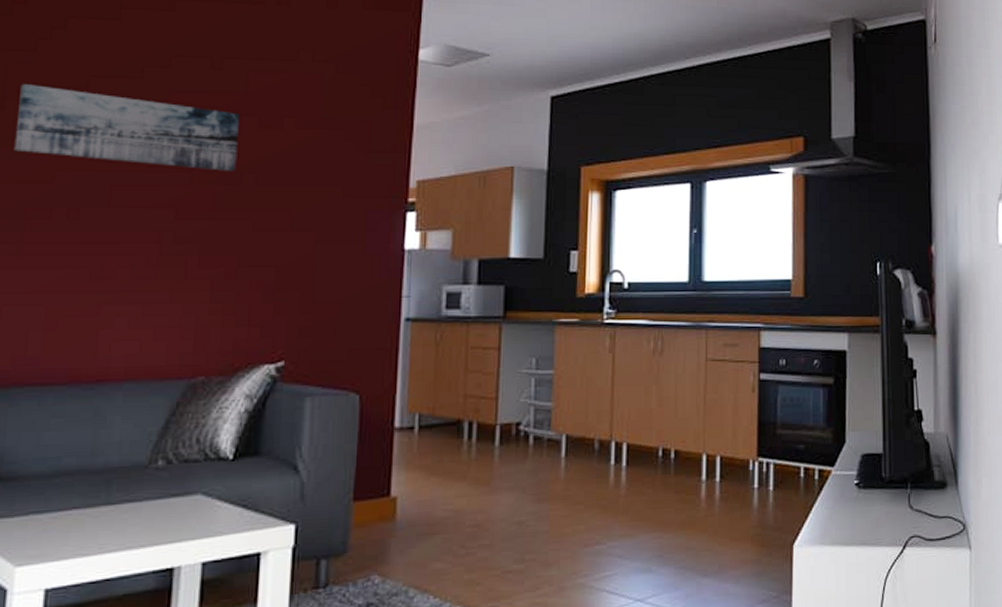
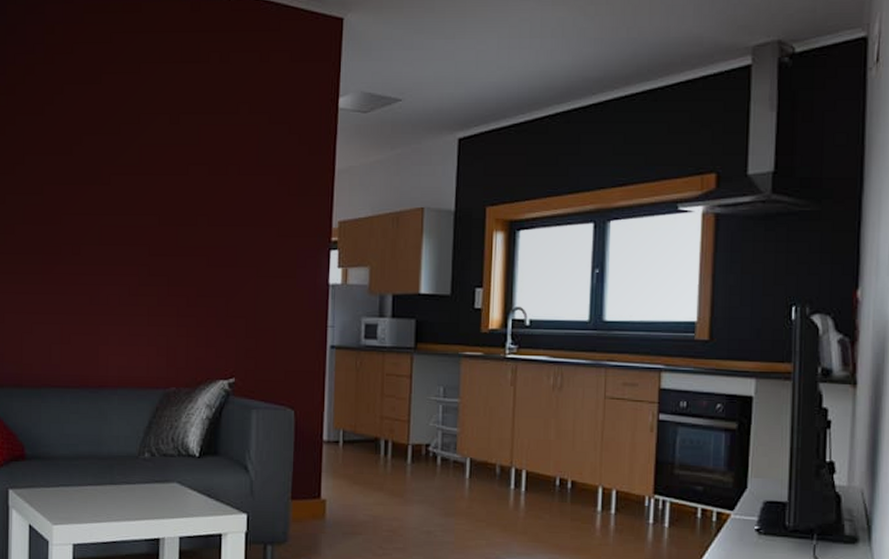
wall art: present [14,84,240,172] -> none [32,143,194,215]

